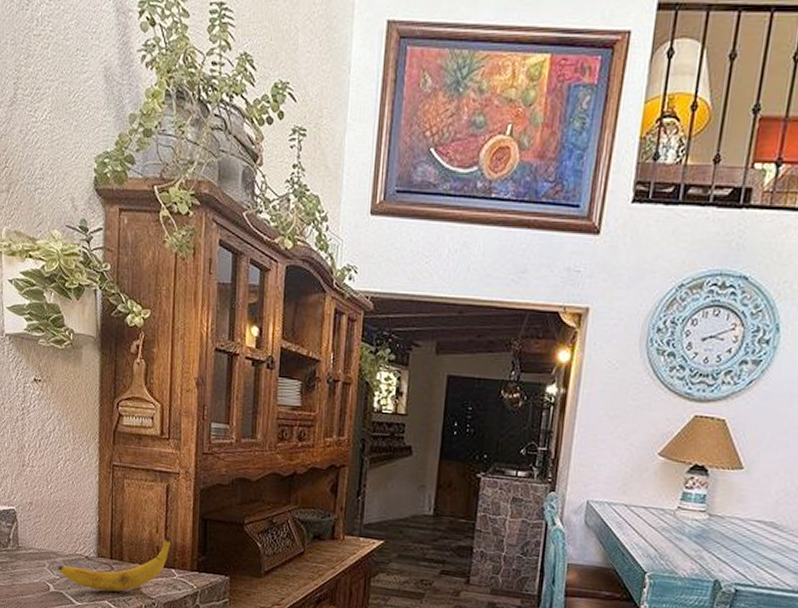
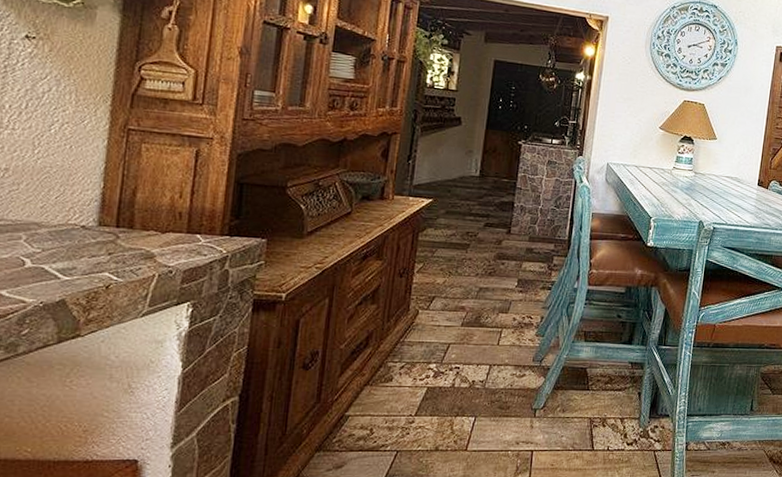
banana: present [58,536,170,592] -> none [39,201,197,263]

